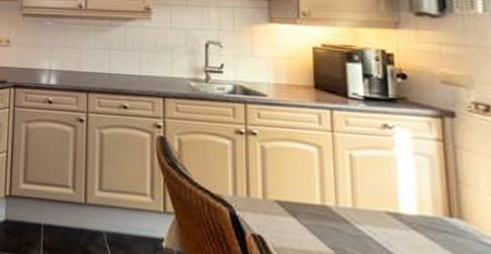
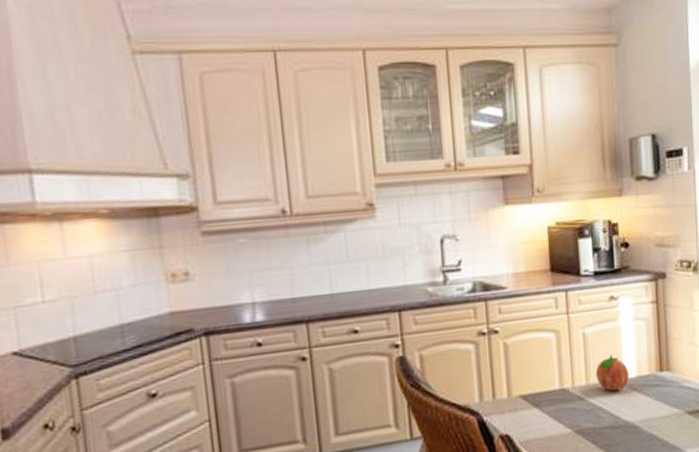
fruit: none [364,183,407,225] -> present [595,354,629,392]

